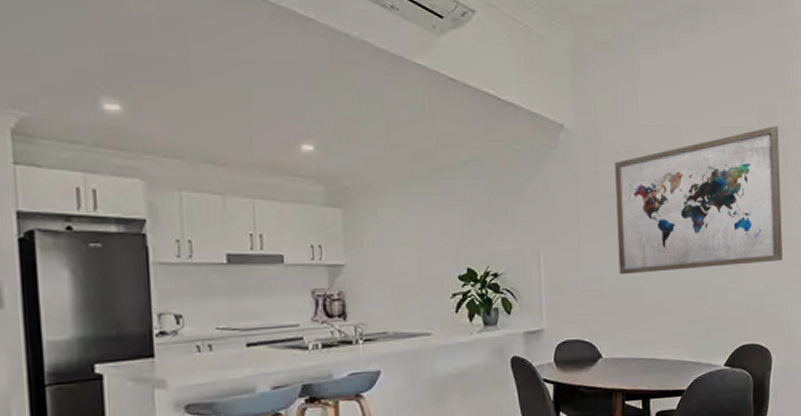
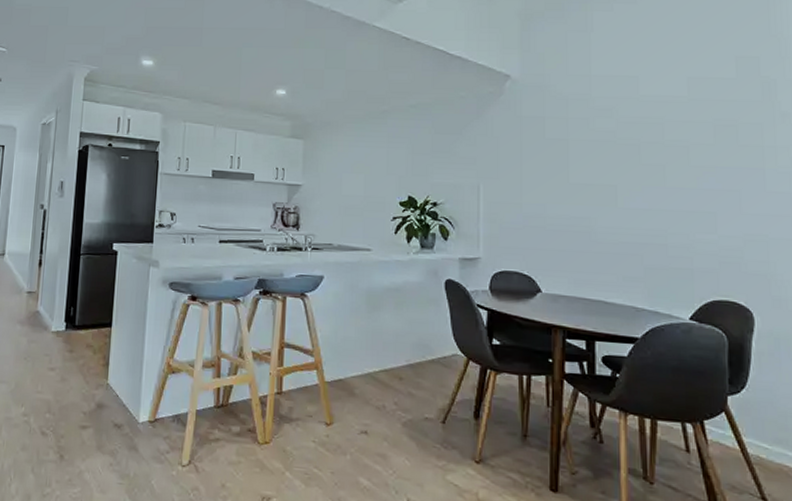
wall art: present [615,126,783,275] -> none [563,77,769,216]

